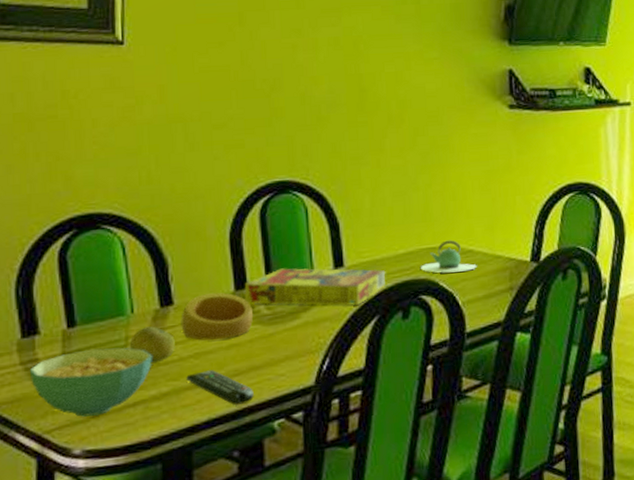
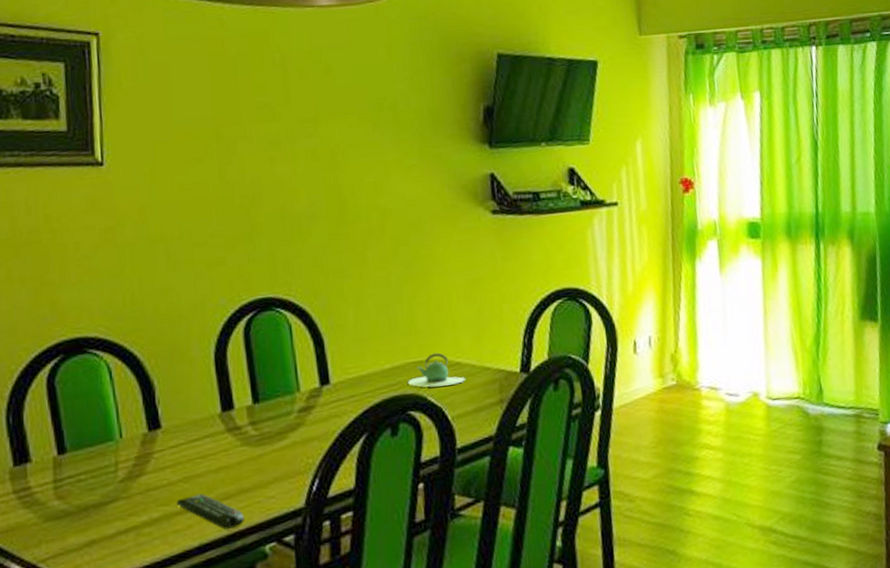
cereal bowl: present [29,347,152,417] -> none [22,473,142,545]
fruit: present [129,326,175,364] -> none [119,450,165,489]
ring: present [181,292,253,341] -> none [169,414,241,464]
cereal box: present [244,268,386,306] -> none [231,385,373,426]

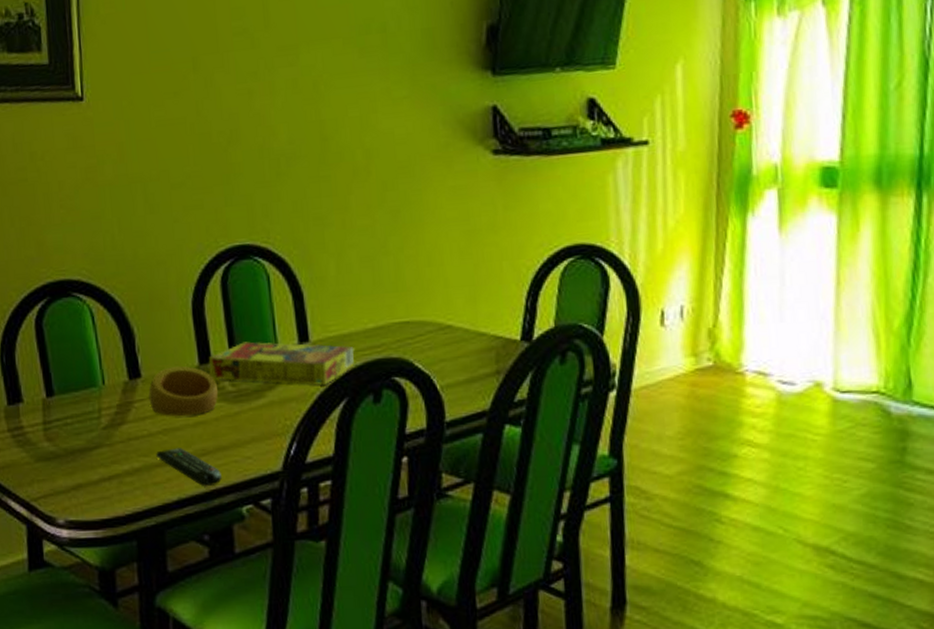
ring: none [169,414,241,464] -> present [148,365,218,416]
cereal box: none [231,385,373,426] -> present [208,341,355,385]
teapot: present [408,352,465,387] -> none [393,313,457,352]

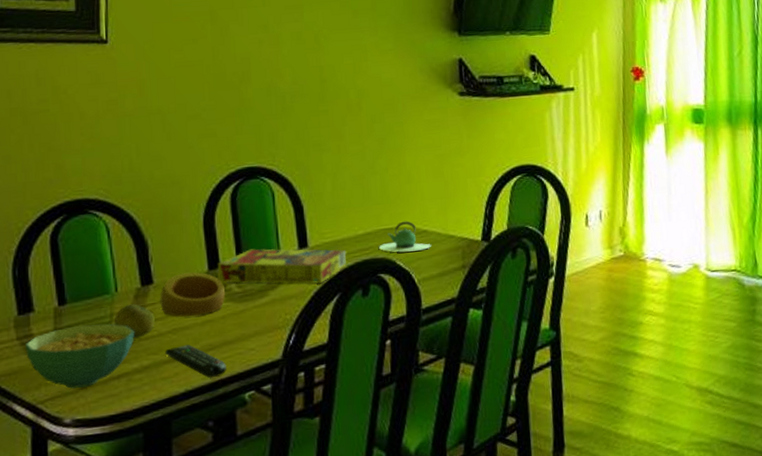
cereal bowl: none [16,419,124,487] -> present [25,323,134,389]
fruit: none [102,399,145,438] -> present [114,304,155,339]
teapot: none [393,313,457,352] -> present [379,221,431,252]

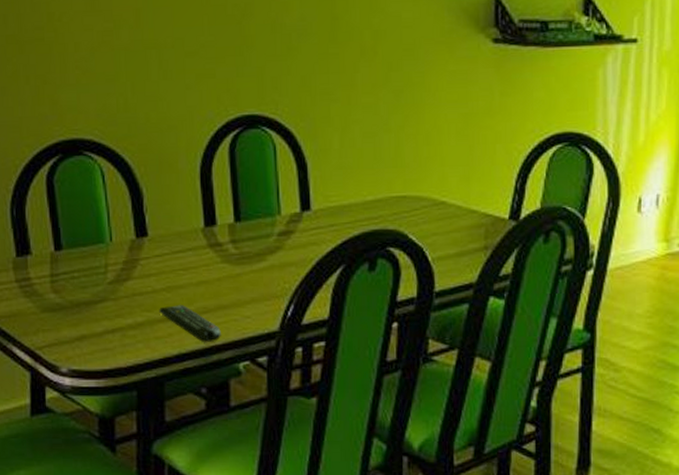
cereal bowl: present [25,323,134,389] -> none [23,274,129,338]
fruit: present [114,304,155,339] -> none [108,256,149,293]
ring: present [160,272,225,317] -> none [154,227,221,274]
cereal box: present [217,248,347,284] -> none [213,207,353,252]
teapot: present [379,221,431,252] -> none [390,189,449,225]

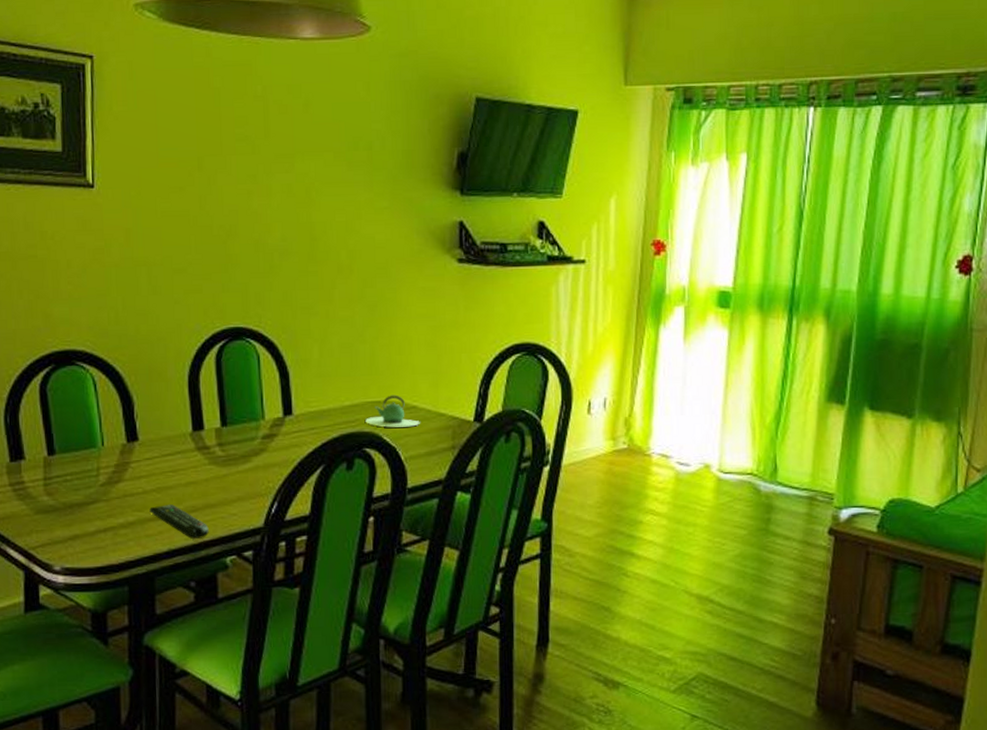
teapot: none [390,189,449,225] -> present [366,395,420,427]

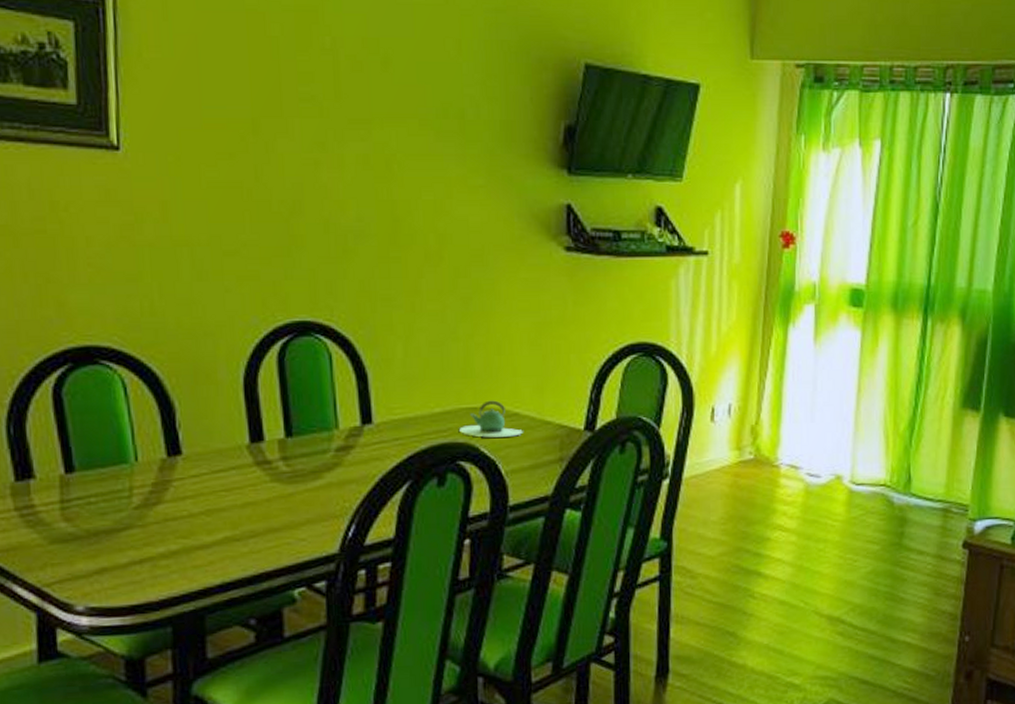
remote control: present [149,504,209,540] -> none [197,529,272,570]

